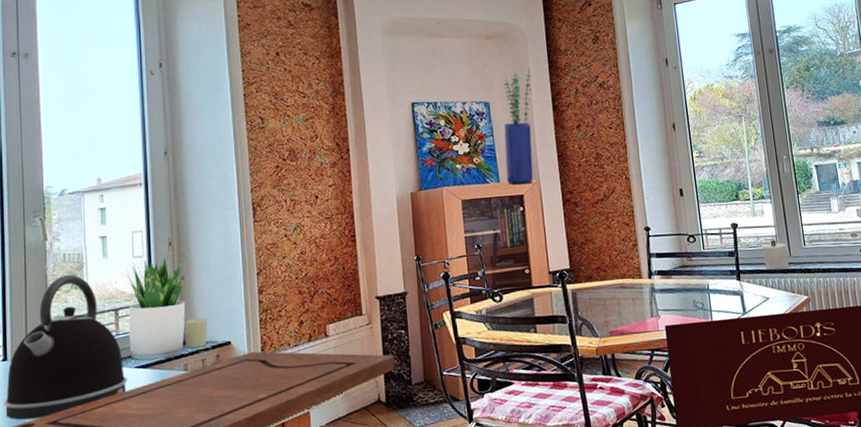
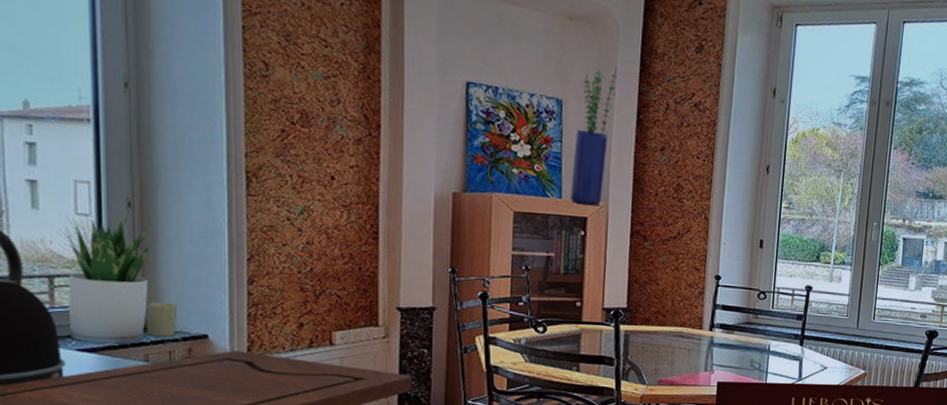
candle: present [762,240,789,270] -> none [830,309,856,341]

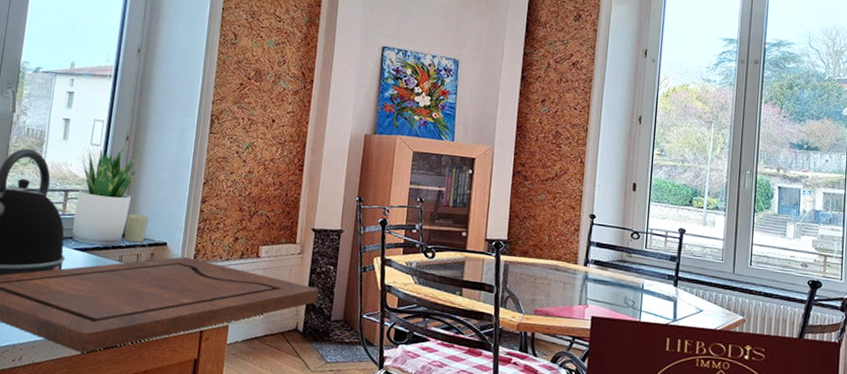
vase: present [570,67,618,206] -> none [461,34,506,149]

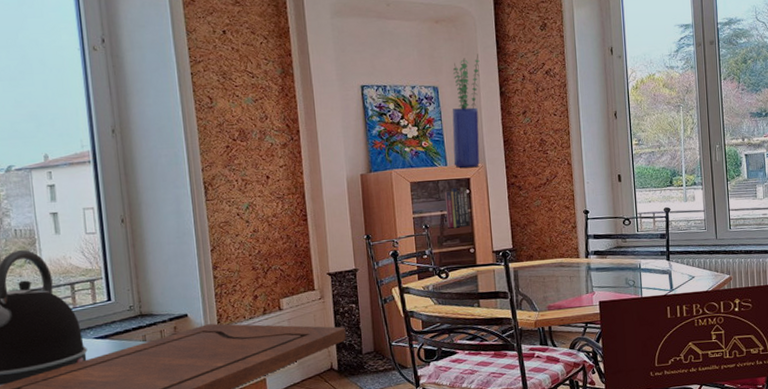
planter: present [72,148,141,246] -> none [83,230,142,332]
candle: present [124,214,148,243] -> none [141,292,164,320]
vase: none [461,34,506,149] -> present [452,54,480,168]

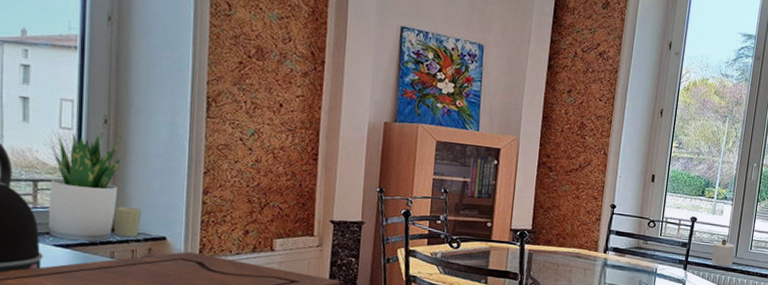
planter: none [83,230,142,332] -> present [48,132,124,242]
candle: none [141,292,164,320] -> present [114,206,140,237]
vase: present [452,54,480,168] -> none [486,19,533,139]
candle: none [692,223,715,252] -> present [711,239,735,268]

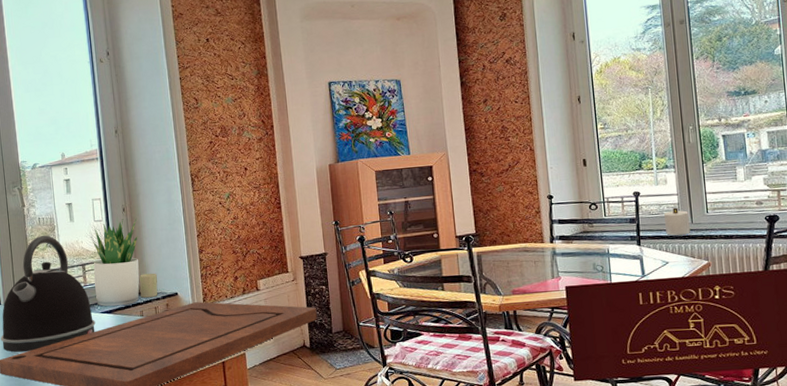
books: present [467,156,496,200] -> none [408,175,433,215]

